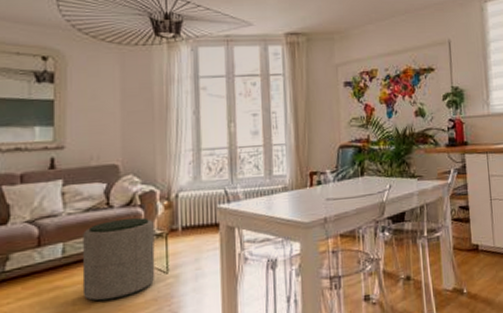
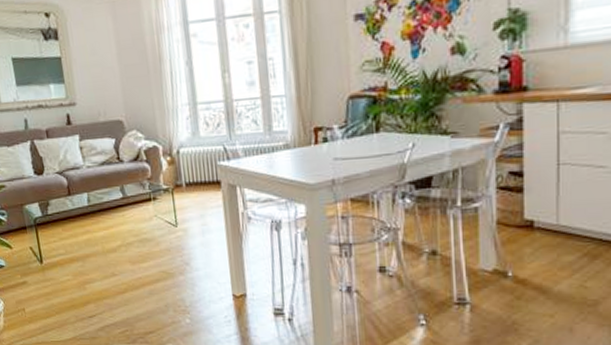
ottoman: present [82,217,155,302] -> none [101,172,167,247]

